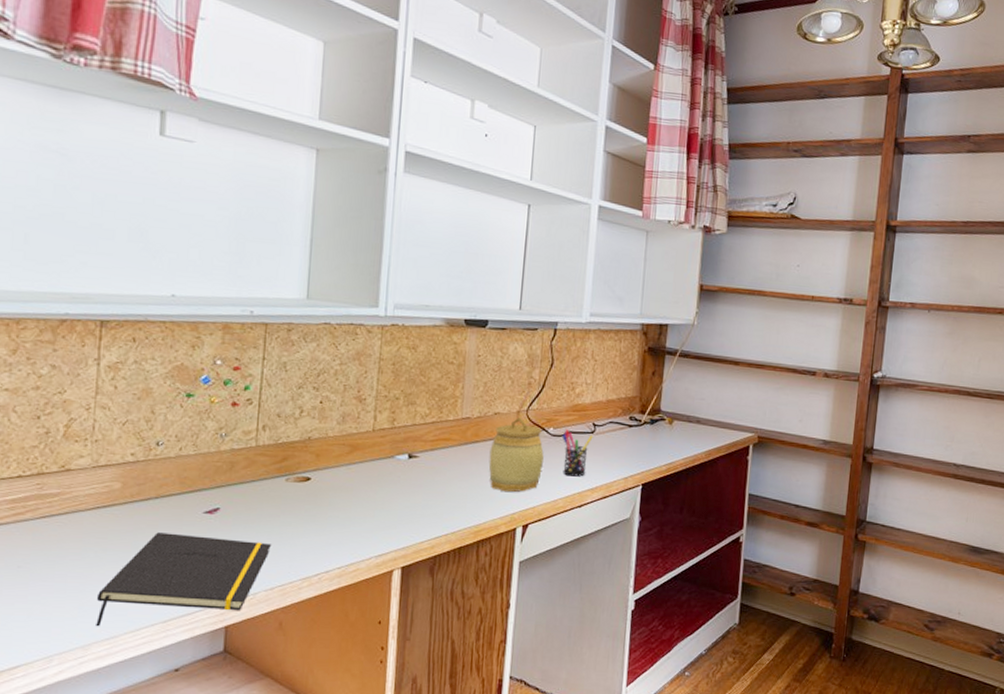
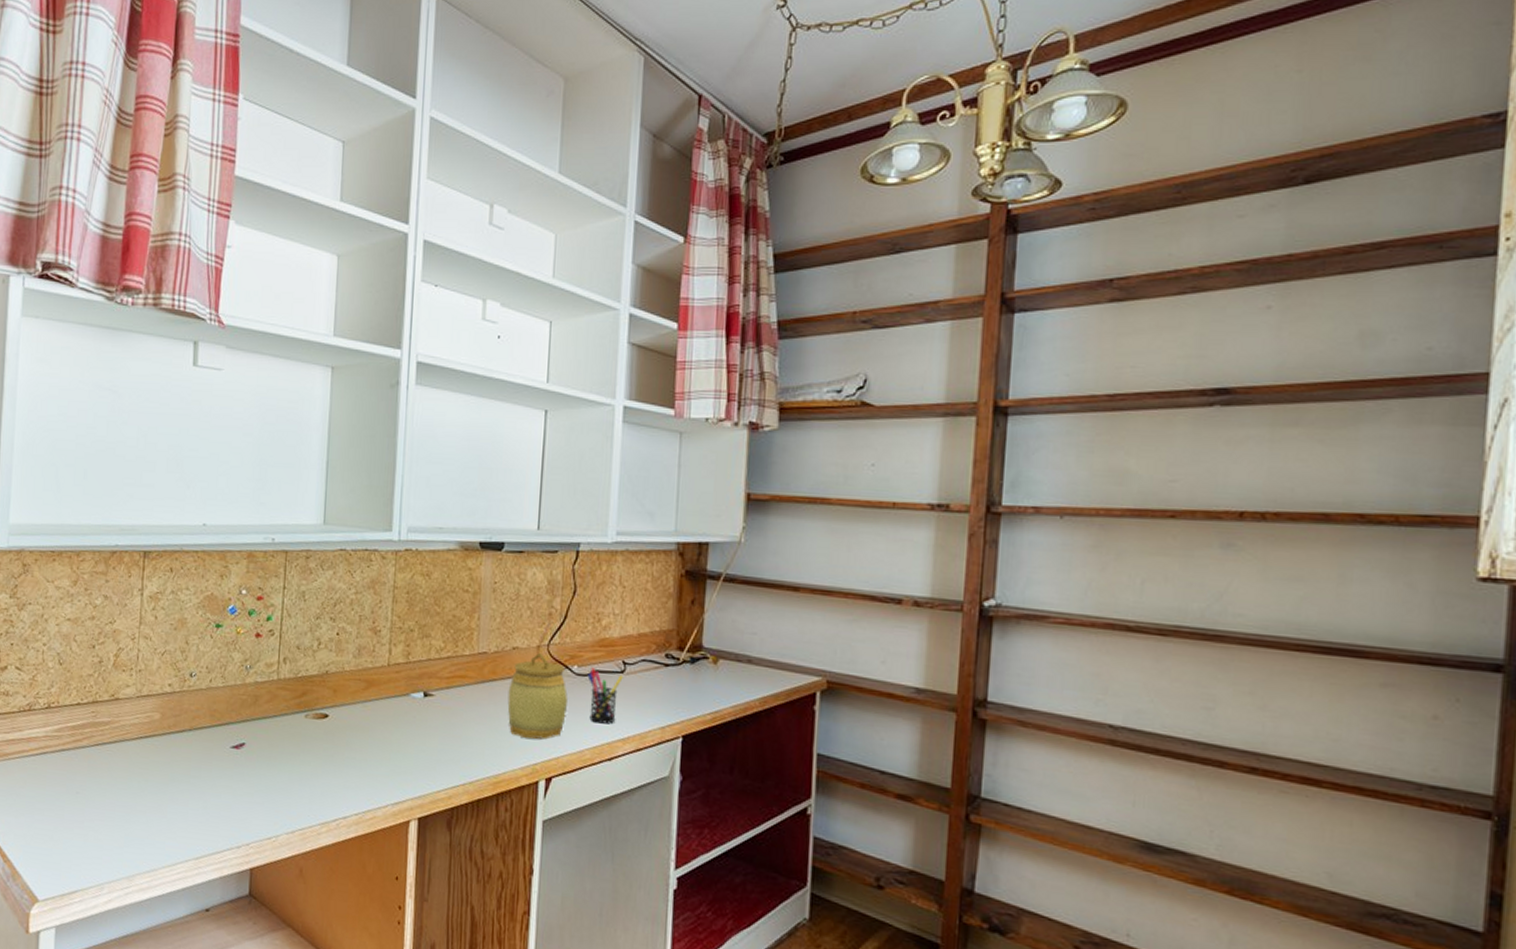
notepad: present [96,532,271,627] -> none [139,765,292,858]

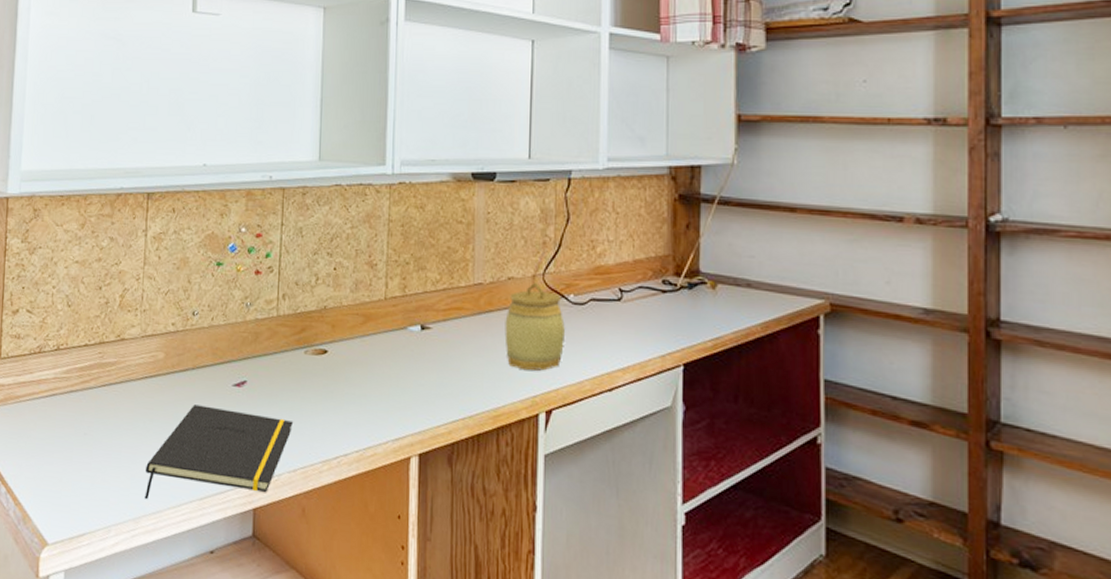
notepad: none [139,765,292,858] -> present [144,404,293,500]
pen holder: present [587,667,623,724] -> none [584,296,620,354]

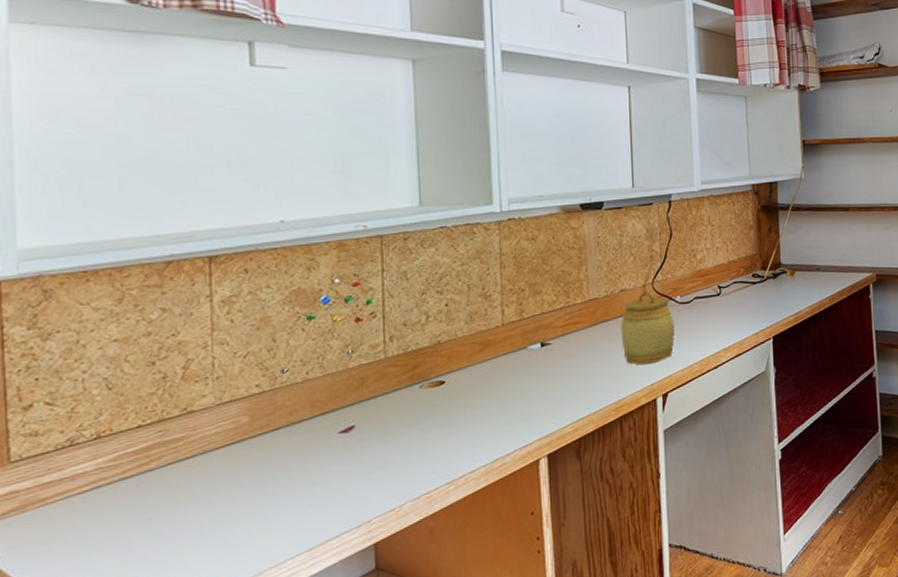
notepad: present [144,404,293,500] -> none [236,452,412,567]

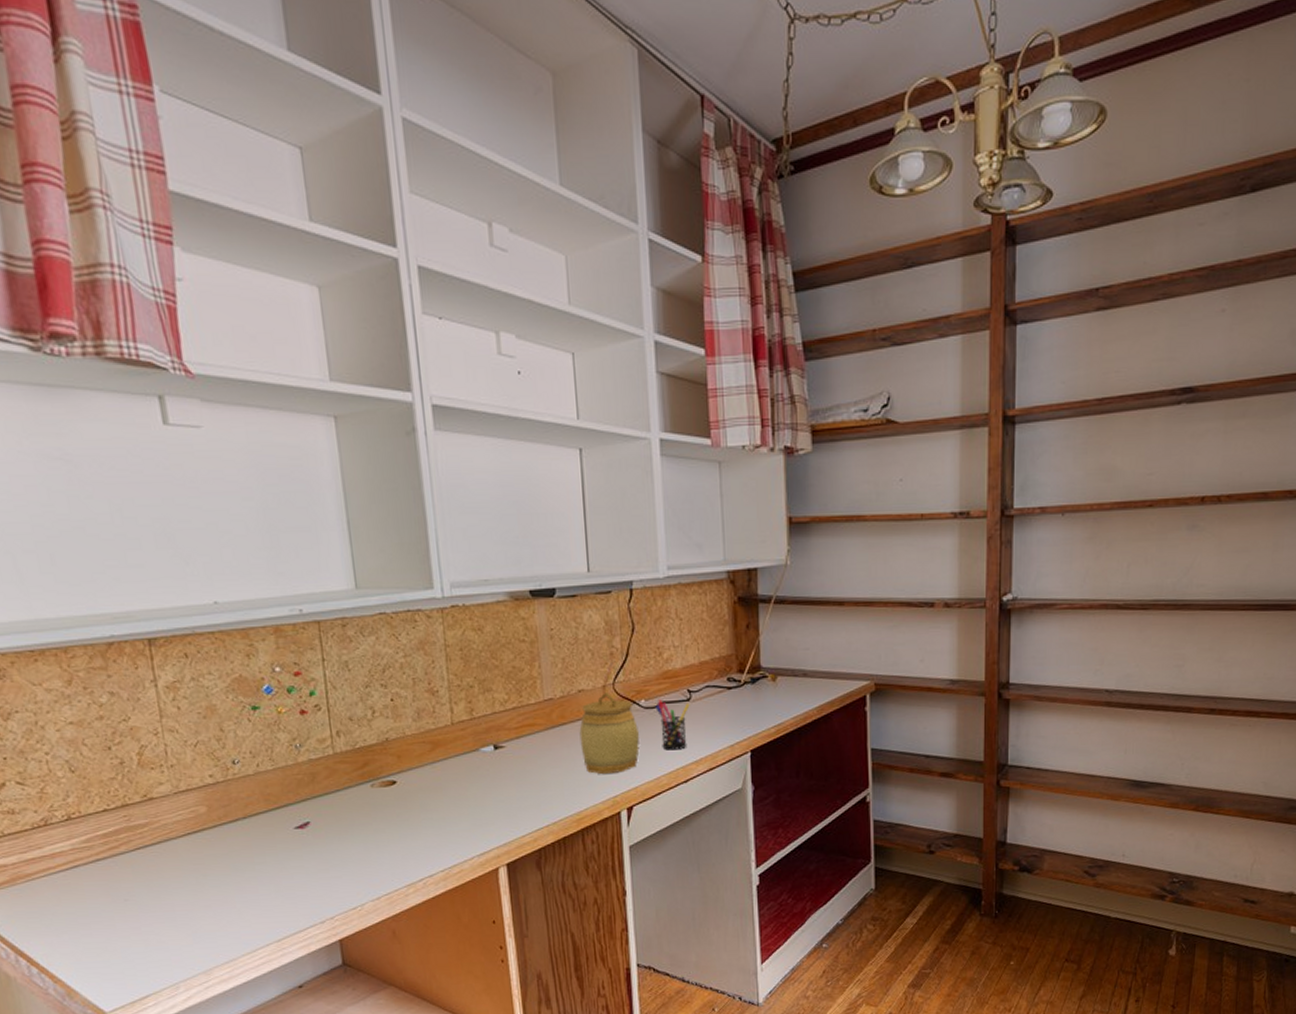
pen holder: none [689,295,720,340] -> present [655,699,690,750]

